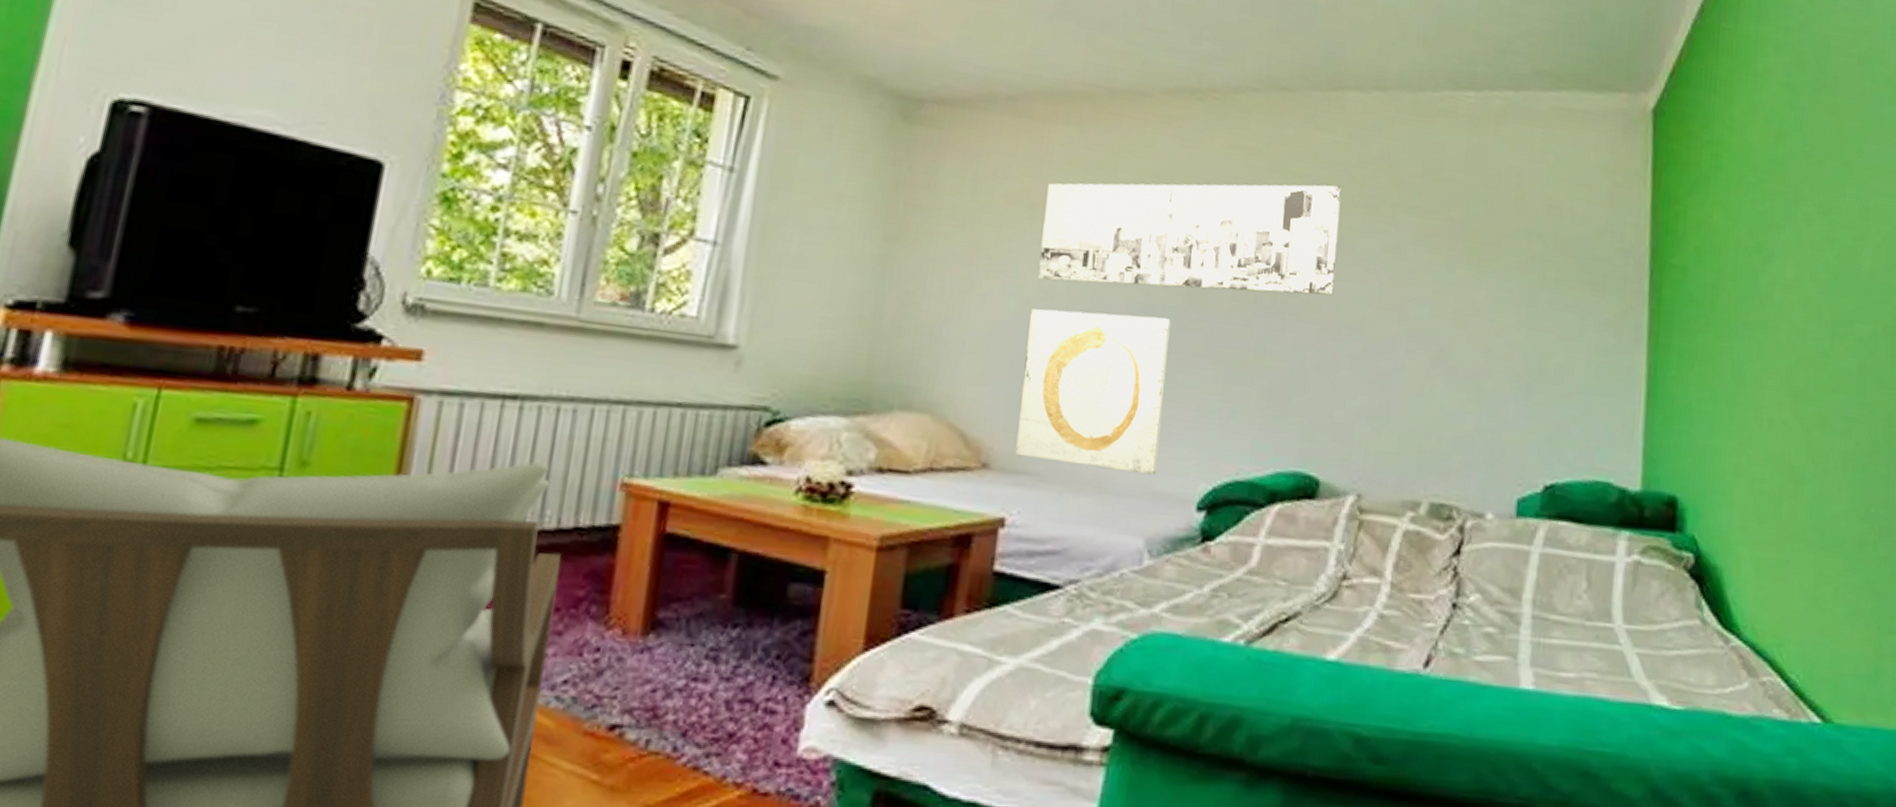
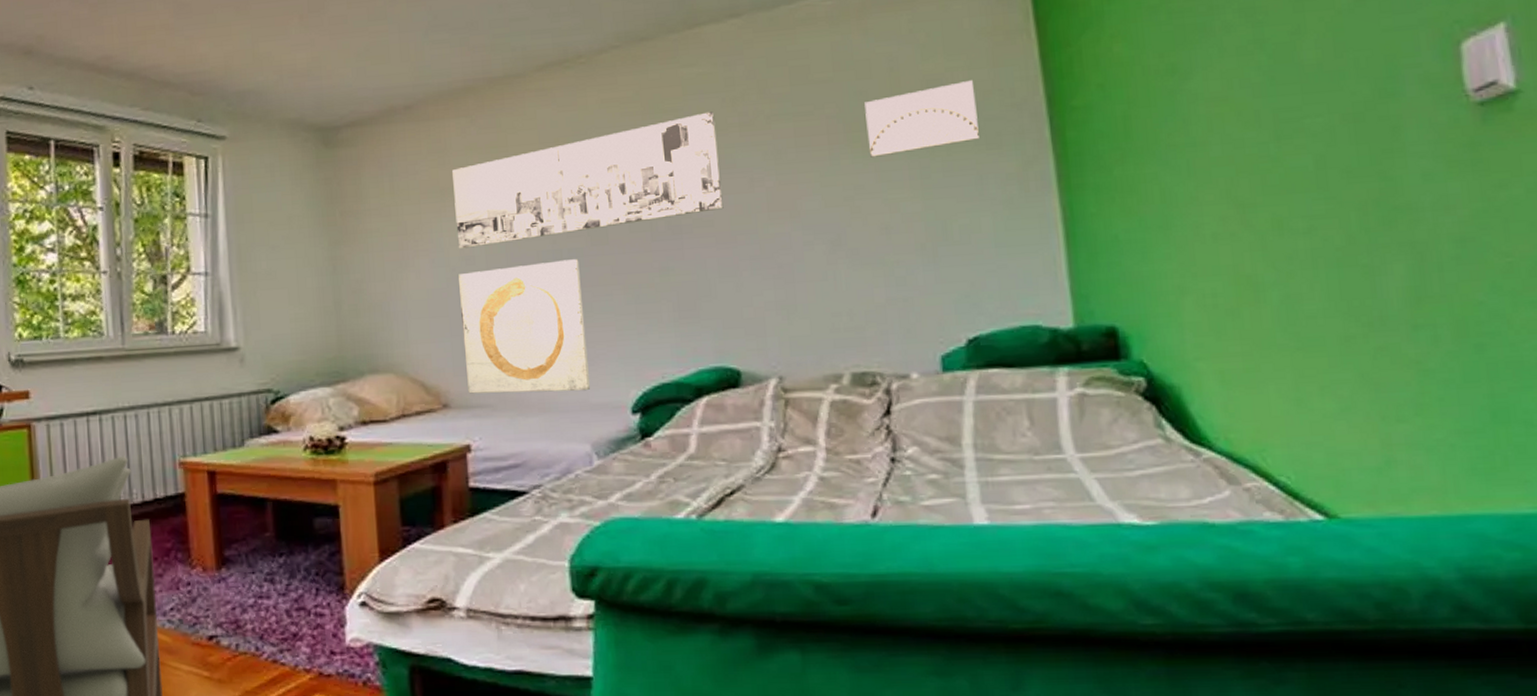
wall art: none [1485,213,1590,278] -> present [864,79,979,158]

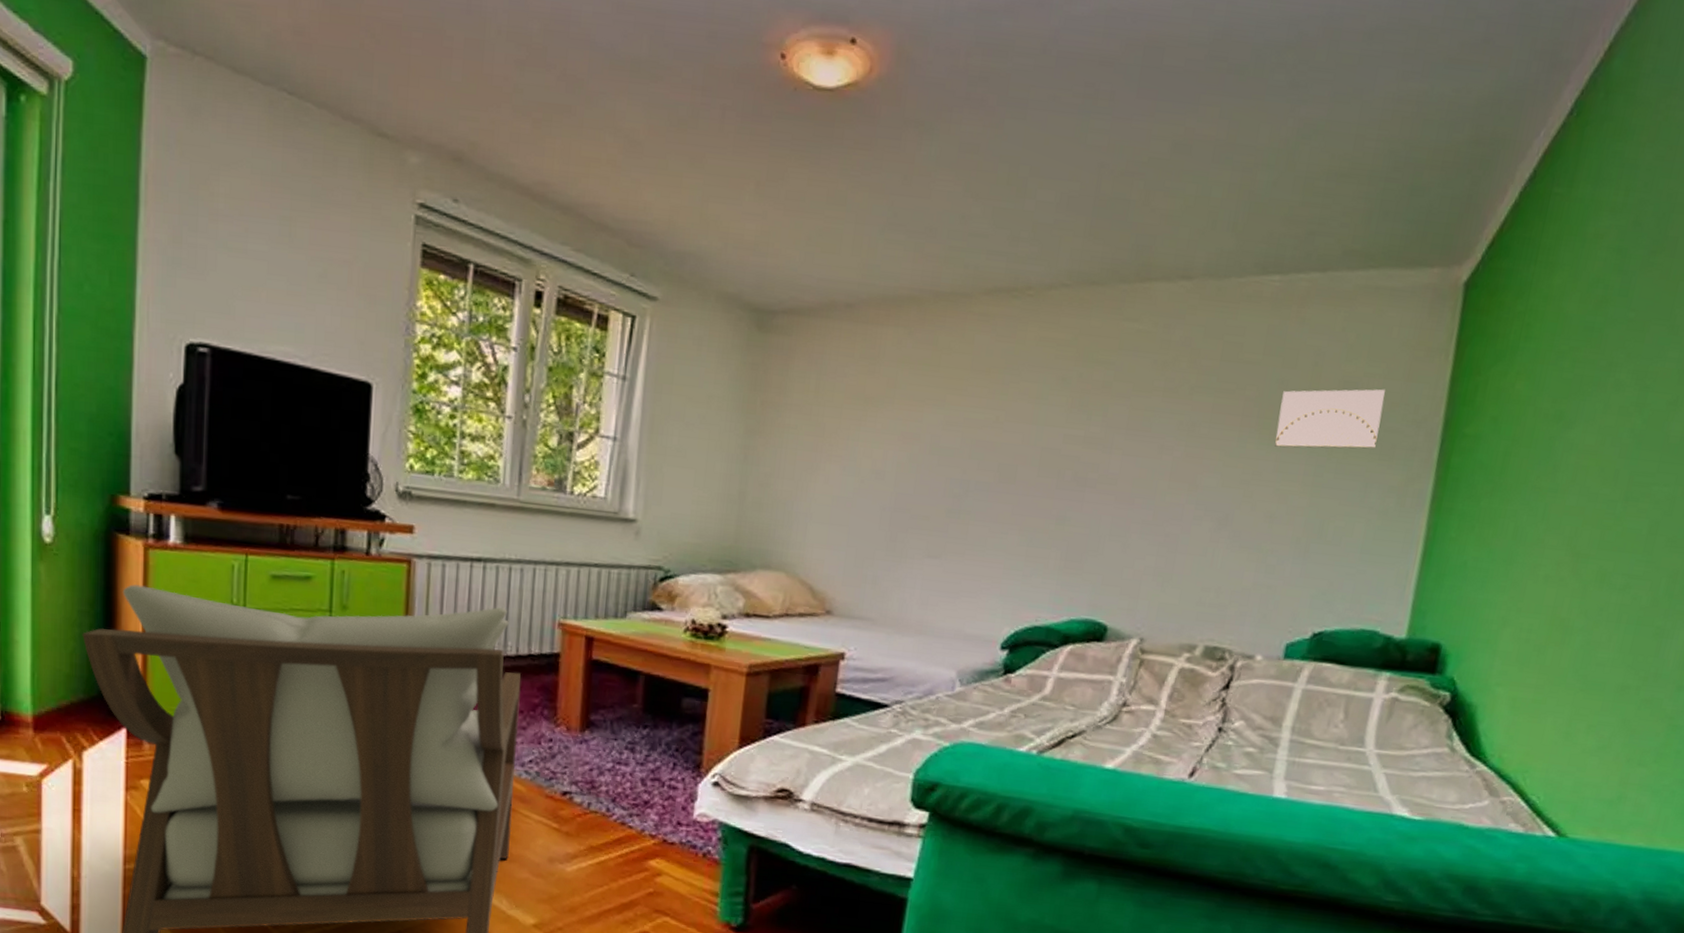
wall art: present [452,112,724,249] -> none [871,370,1144,471]
wall art: present [457,259,590,394] -> none [853,486,984,621]

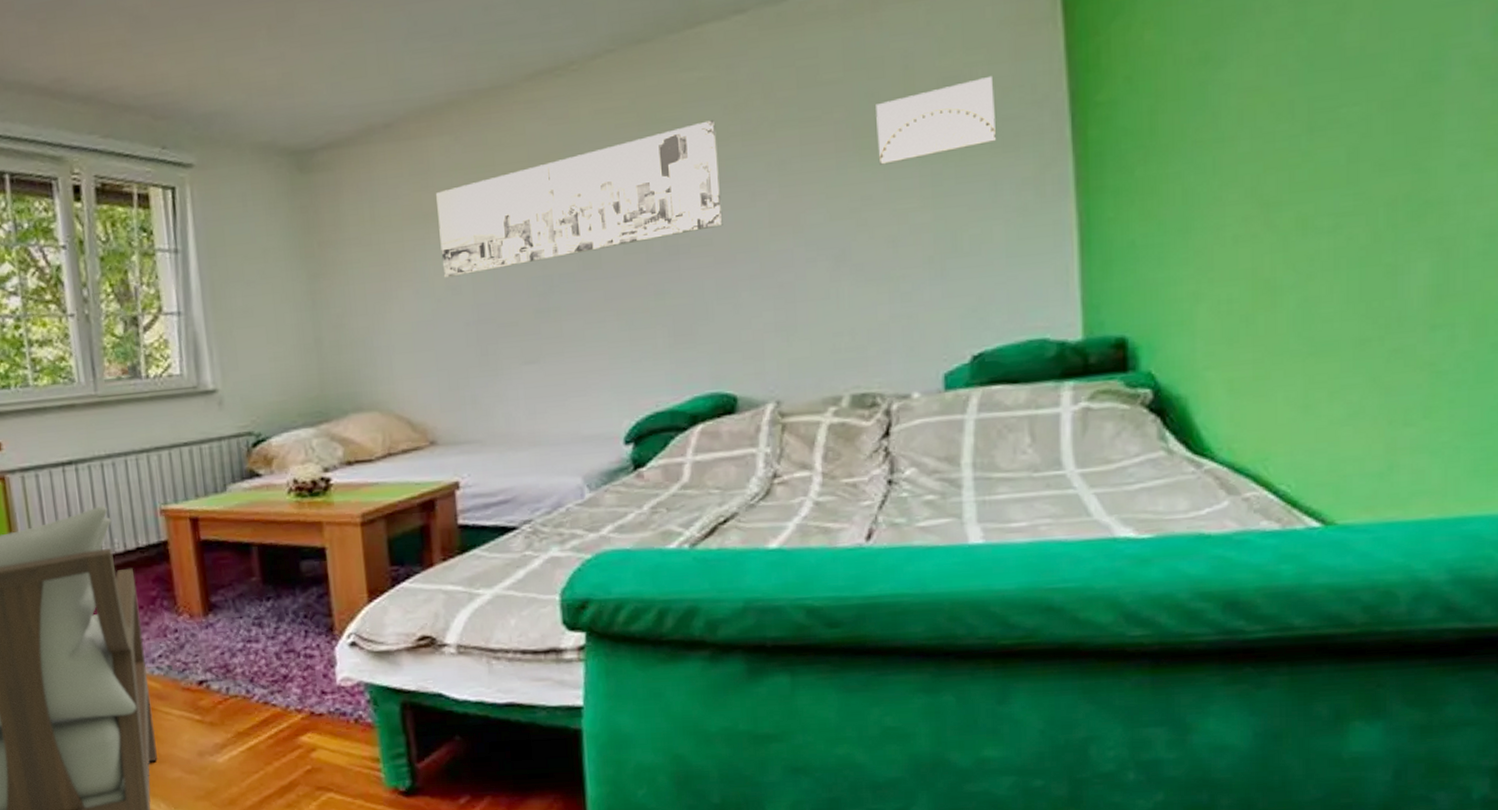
wall art: none [871,370,1144,471] -> present [436,120,723,278]

